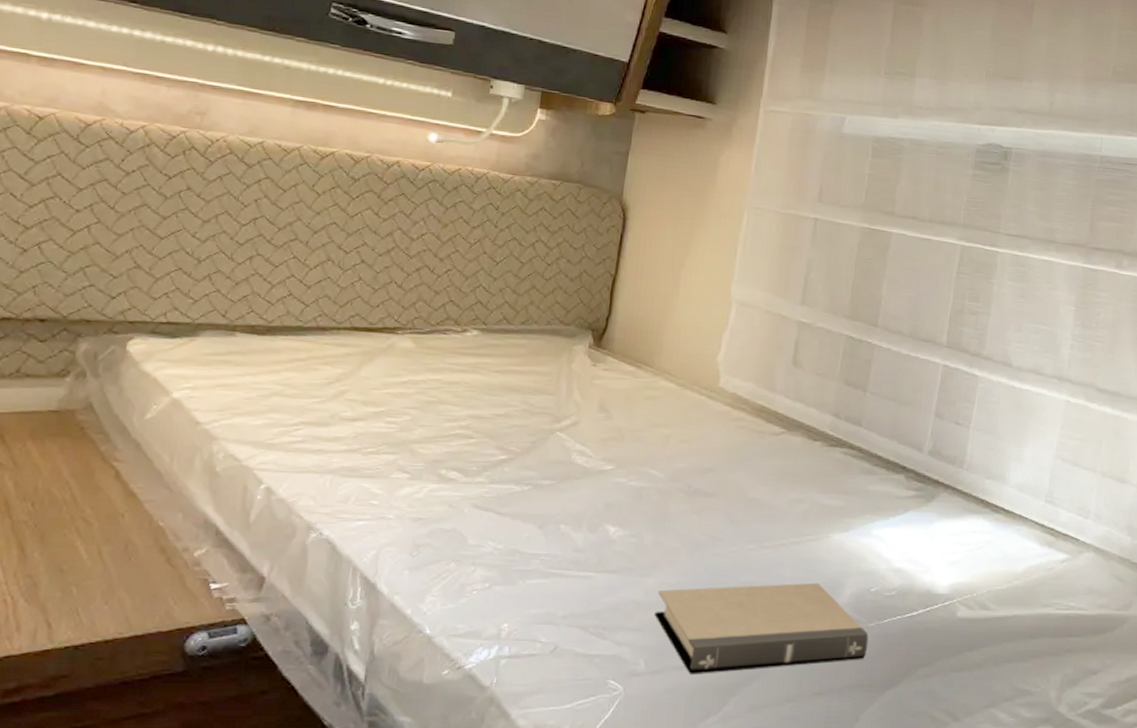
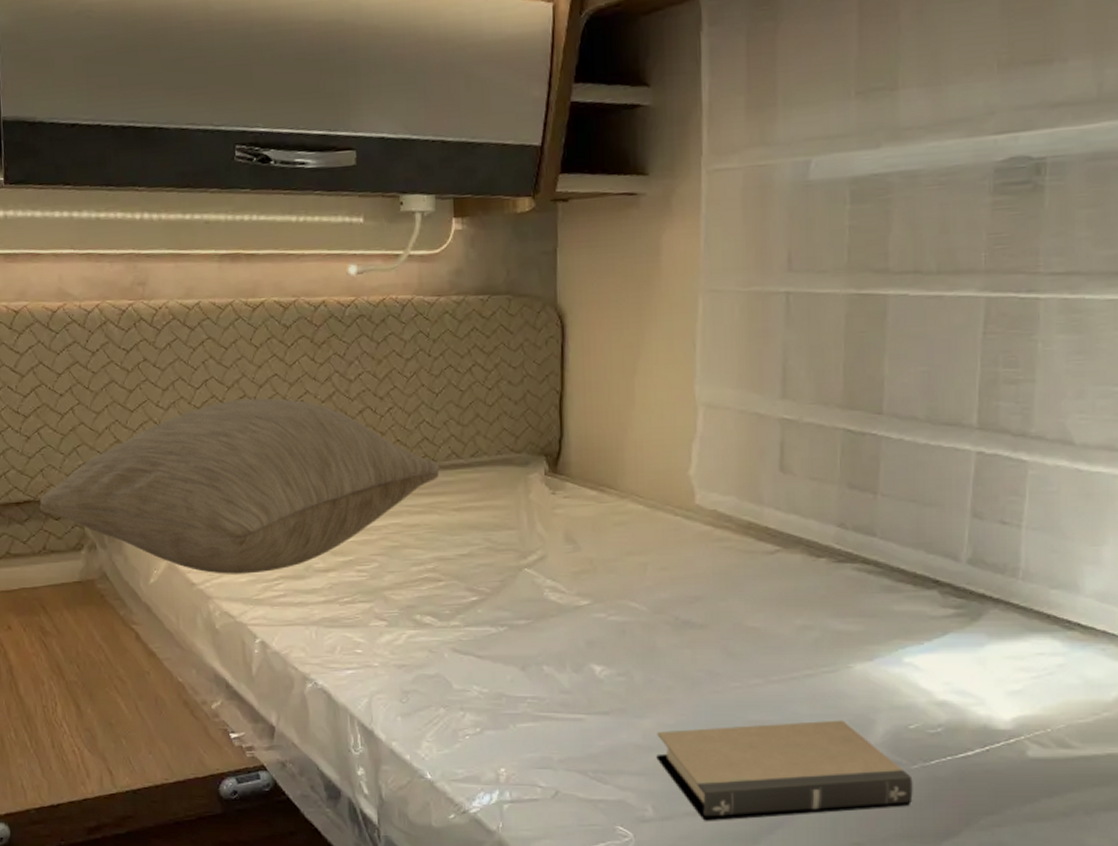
pillow: none [21,241,489,417] -> present [39,397,440,574]

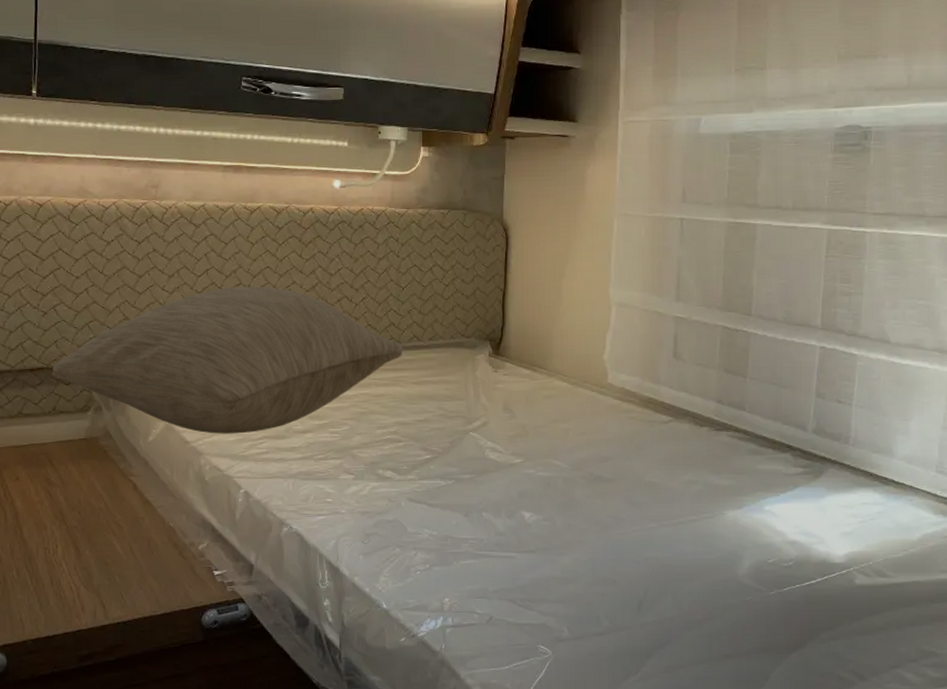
book: present [656,720,913,822] -> none [572,556,770,641]

